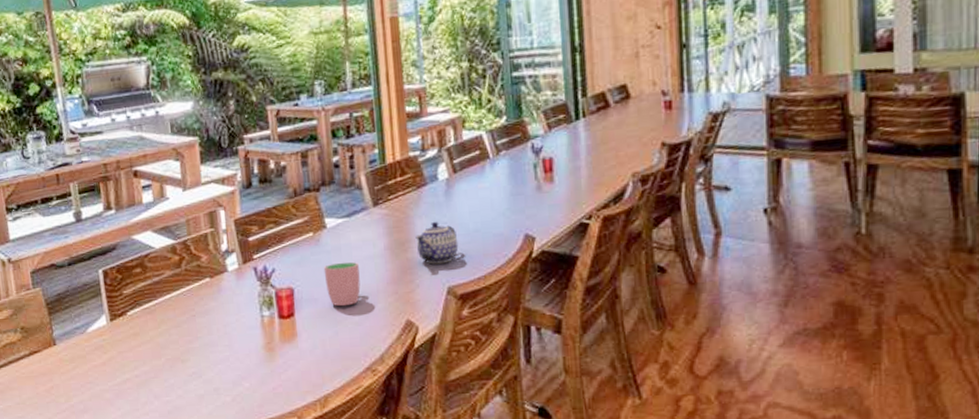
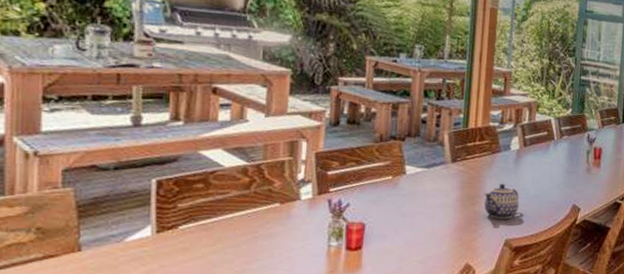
cup: present [323,261,361,307] -> none [397,206,430,246]

